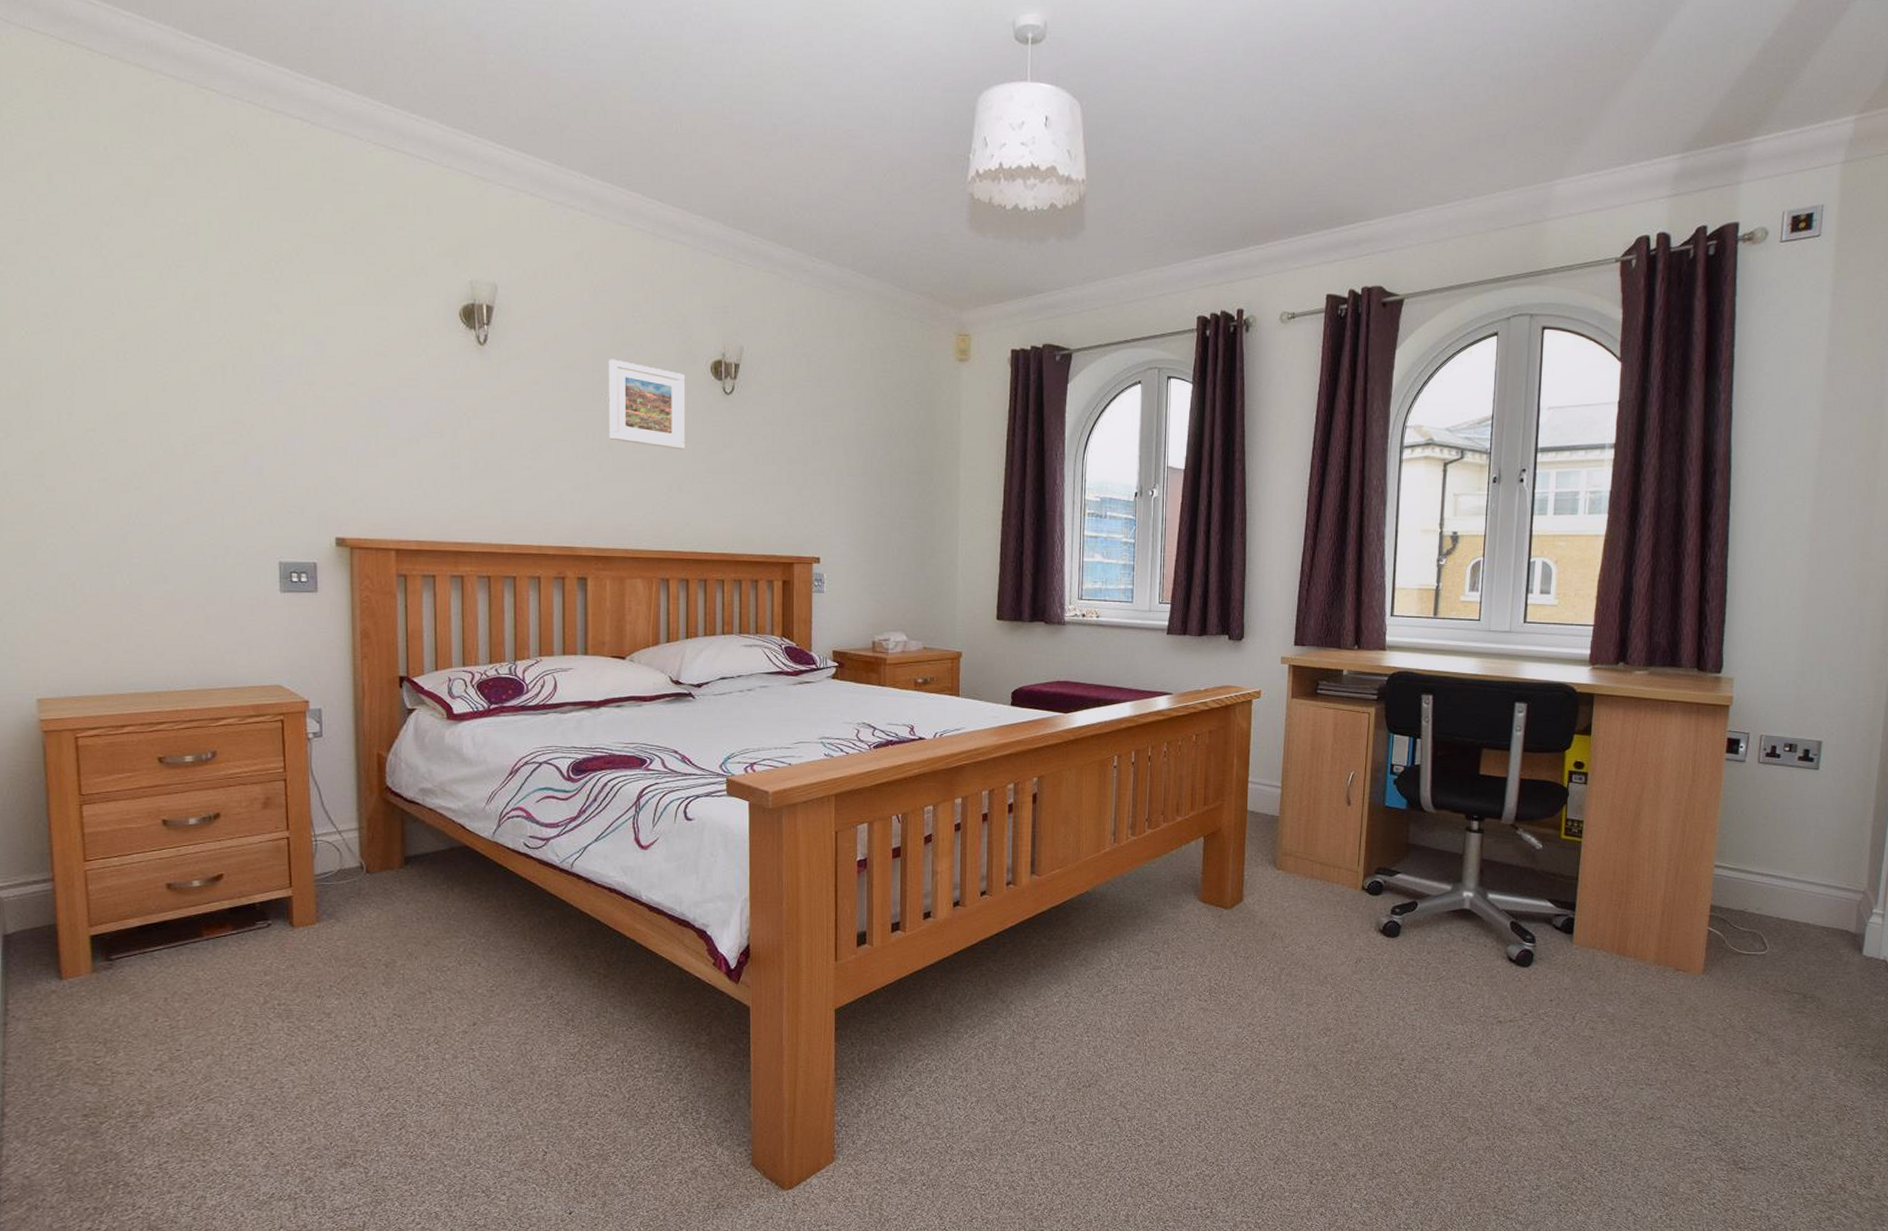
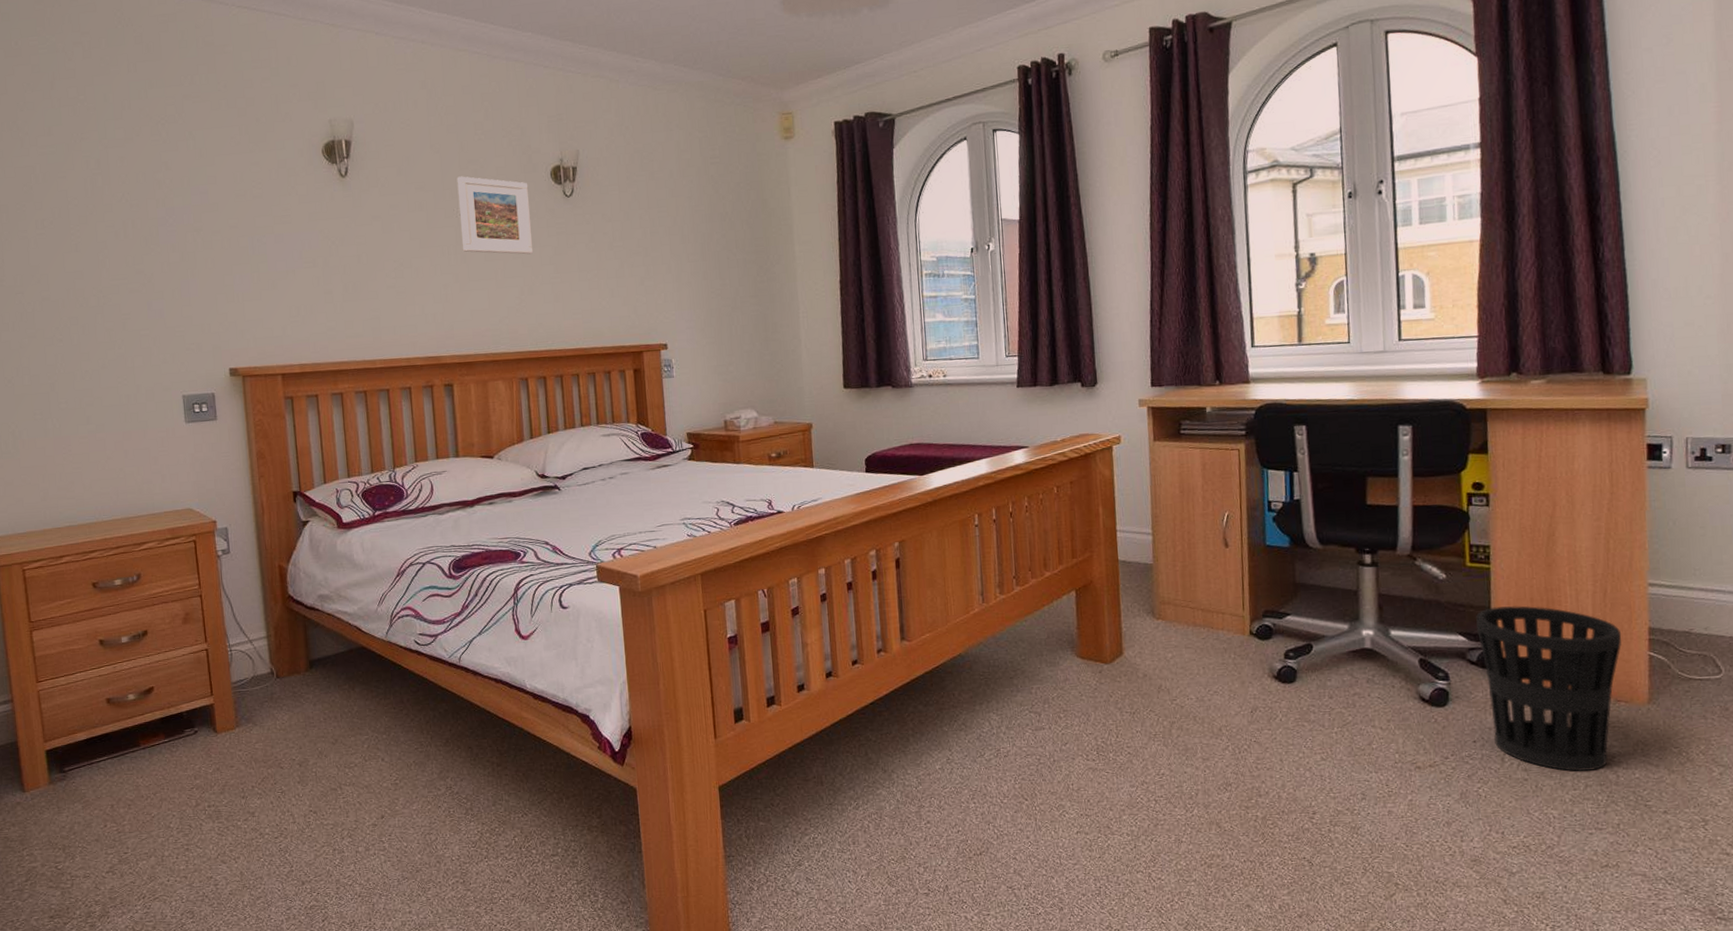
wastebasket: none [1564,878,1687,1032] -> present [1476,606,1622,771]

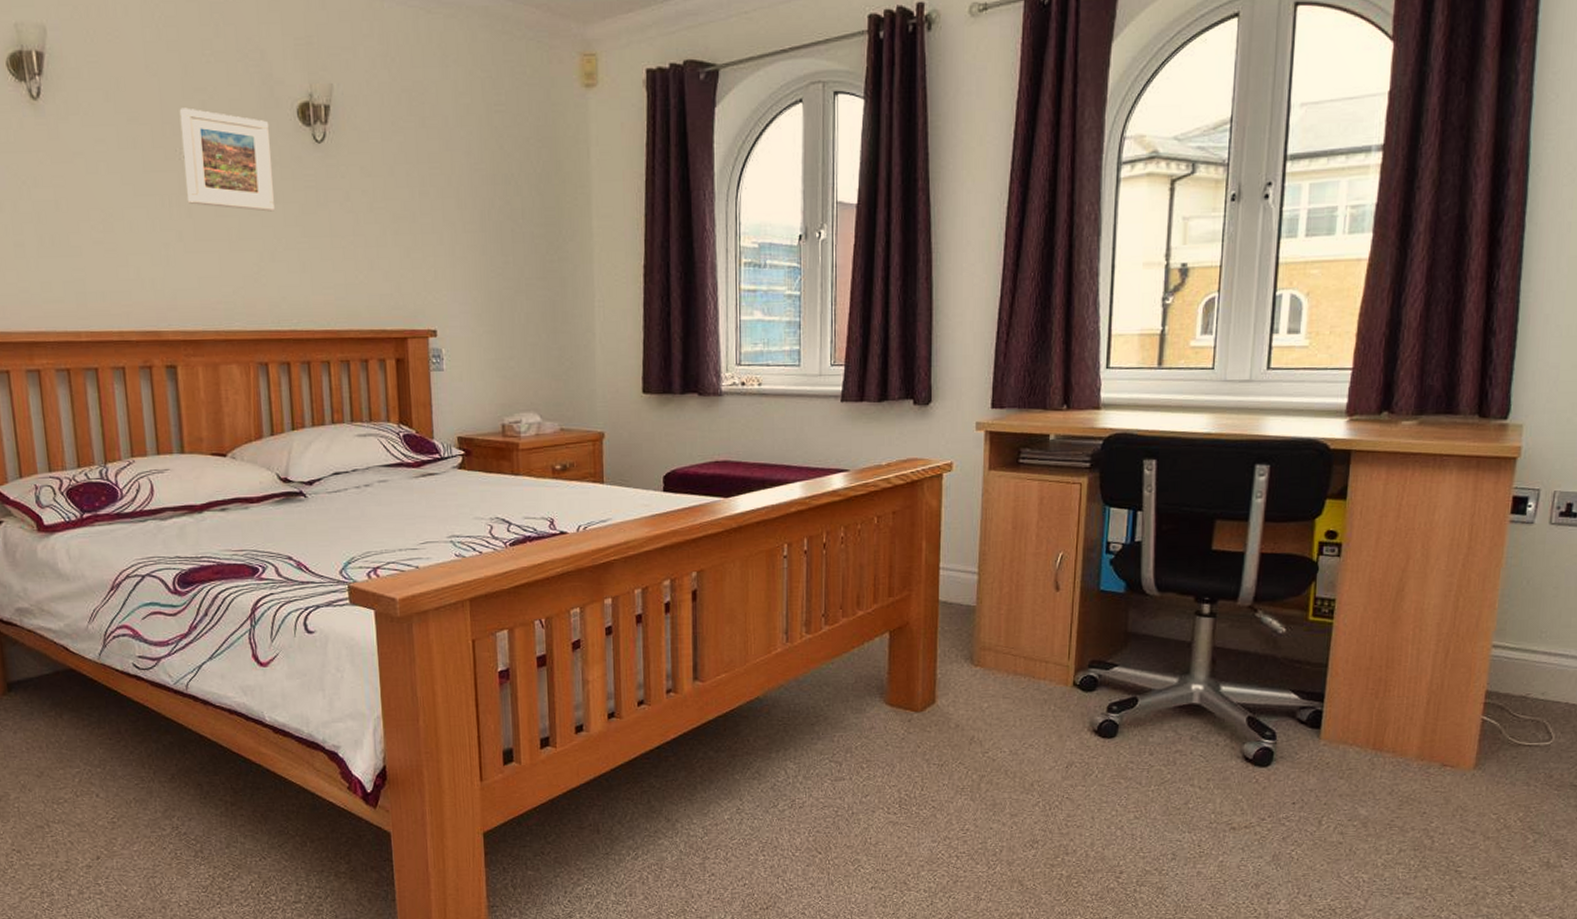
wastebasket: present [1476,606,1622,771] -> none [1311,664,1458,836]

